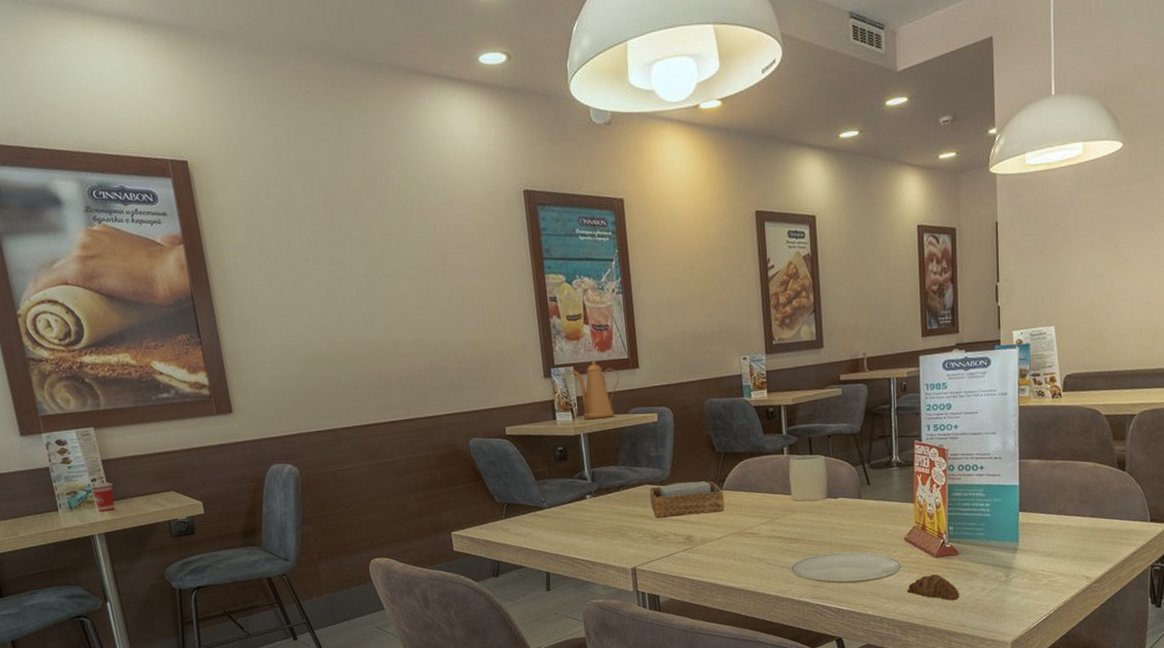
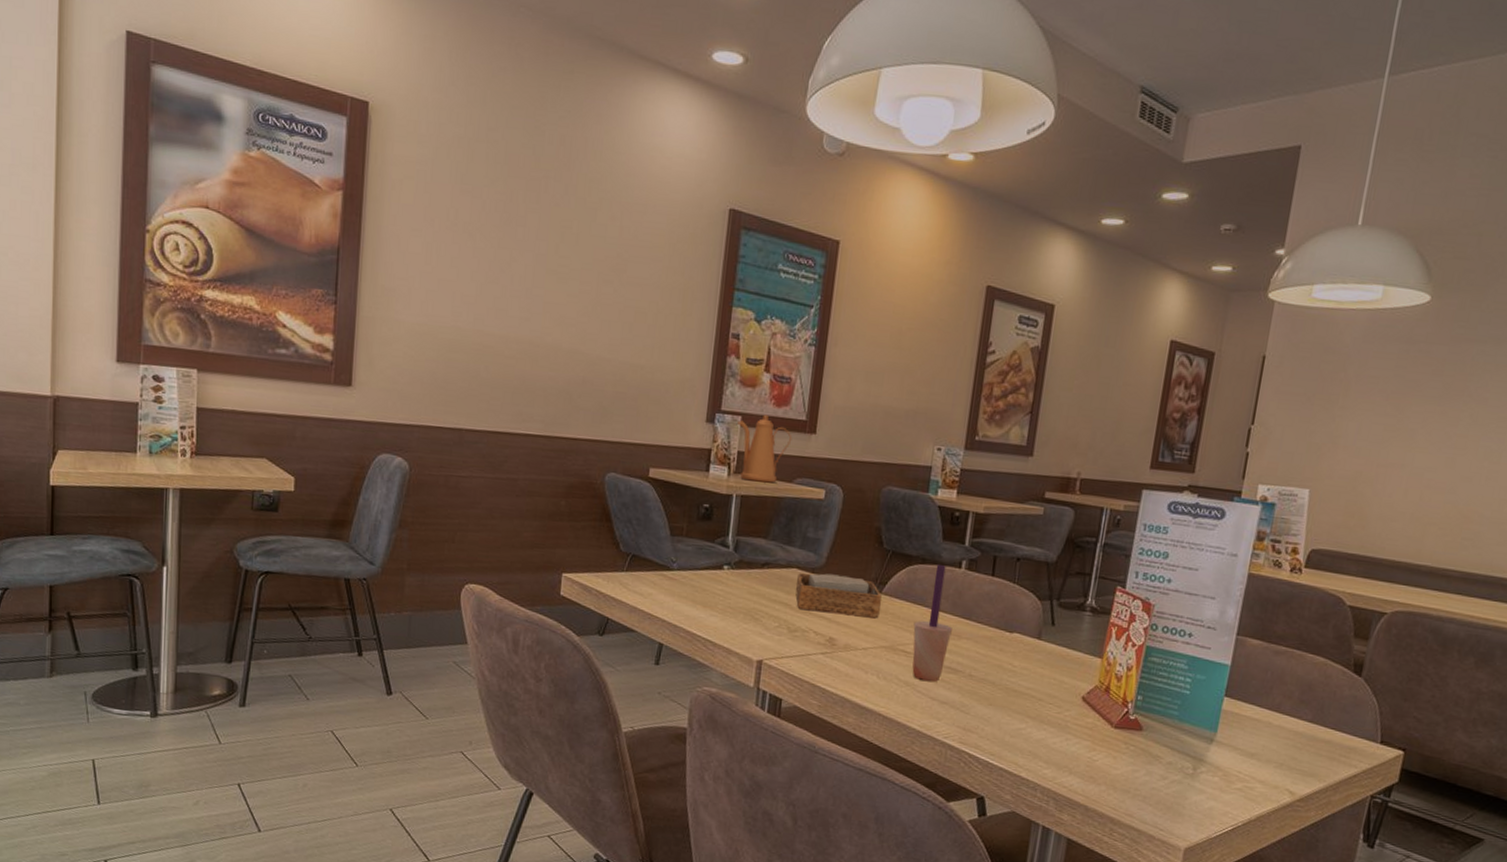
beverage cup: present [84,469,115,513] -> none [175,413,203,466]
beverage cup: none [754,454,787,555] -> present [912,564,952,683]
mug: present [788,454,828,502] -> none [959,573,1009,631]
plate: present [790,552,903,584] -> none [940,693,1074,739]
pastry: present [906,574,959,601] -> none [1071,746,1135,784]

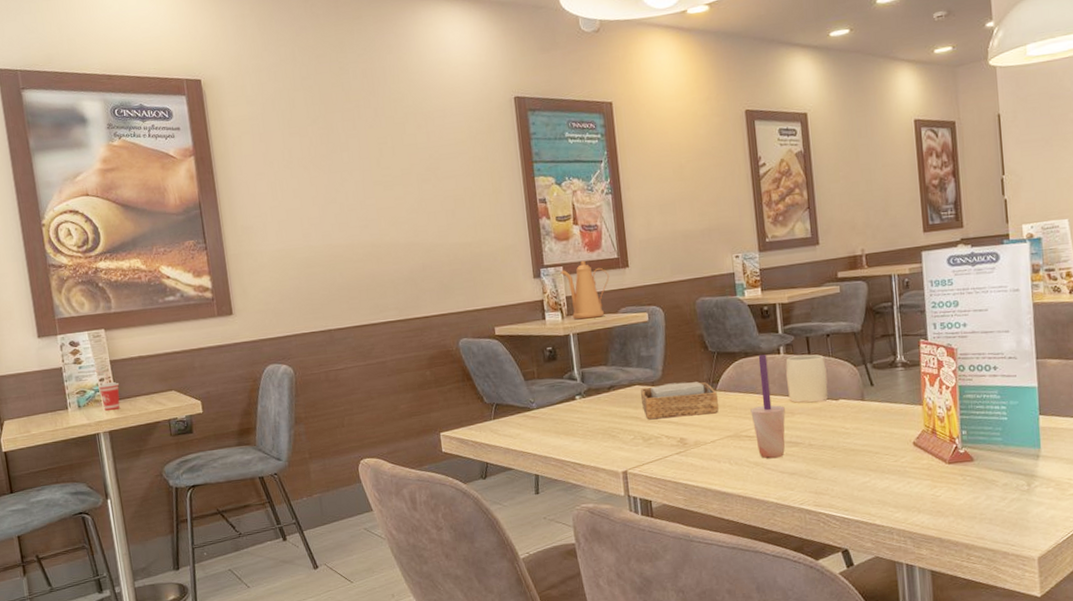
beverage cup: none [175,413,203,466] -> present [93,369,120,412]
mug: none [959,573,1009,631] -> present [785,354,829,404]

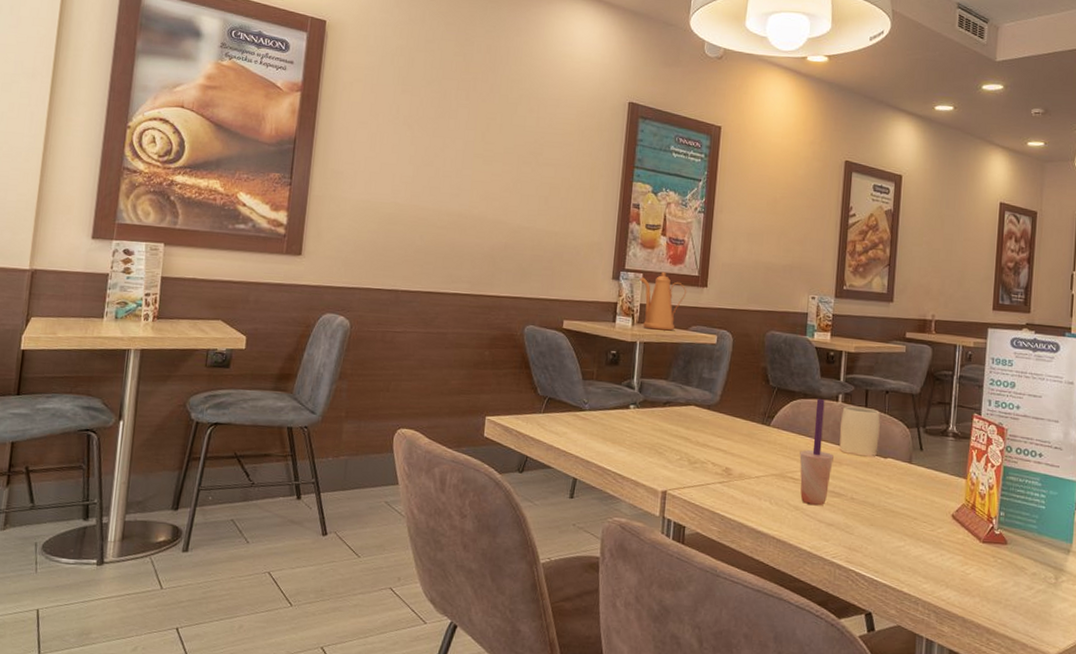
beverage cup: present [93,369,120,412] -> none [142,282,166,329]
napkin holder: present [640,382,719,420] -> none [694,409,770,449]

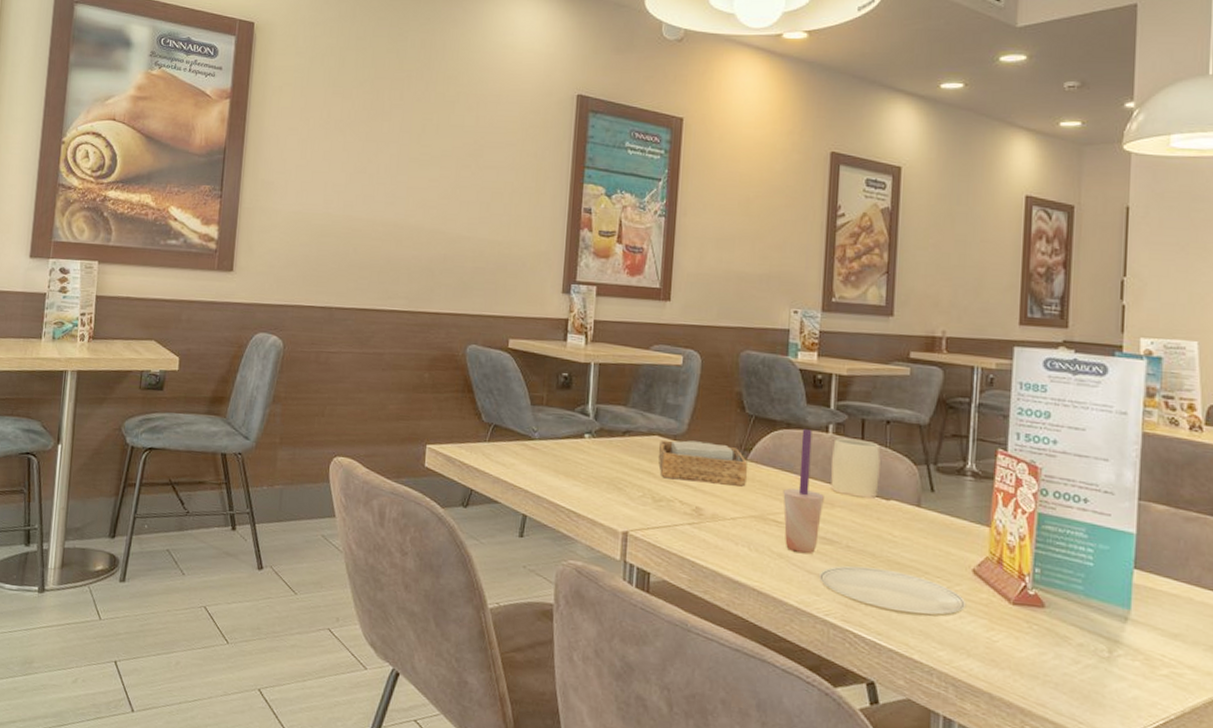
coffee pot: present [639,271,687,331] -> none [593,284,647,351]
napkin holder: none [694,409,770,449] -> present [658,440,747,487]
plate: none [827,514,947,556] -> present [818,565,967,617]

